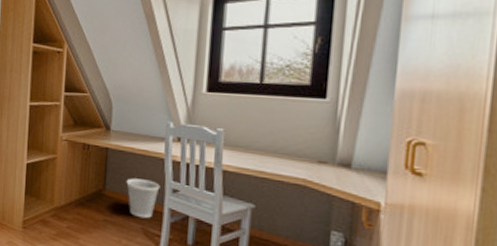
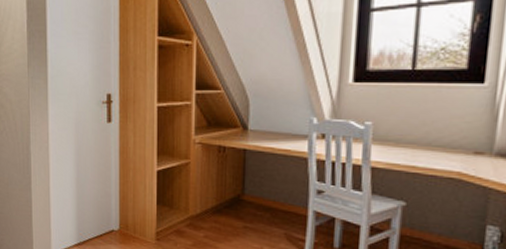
wastebasket: present [126,178,160,219] -> none [267,180,304,223]

